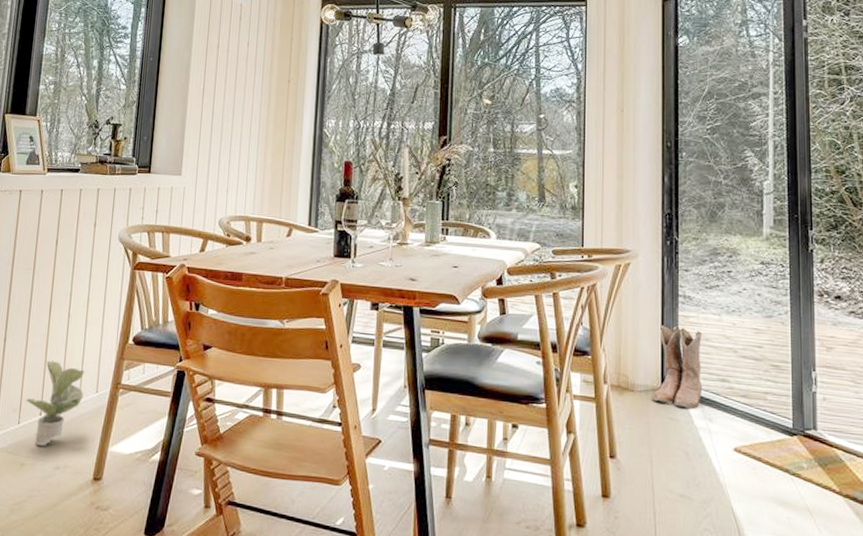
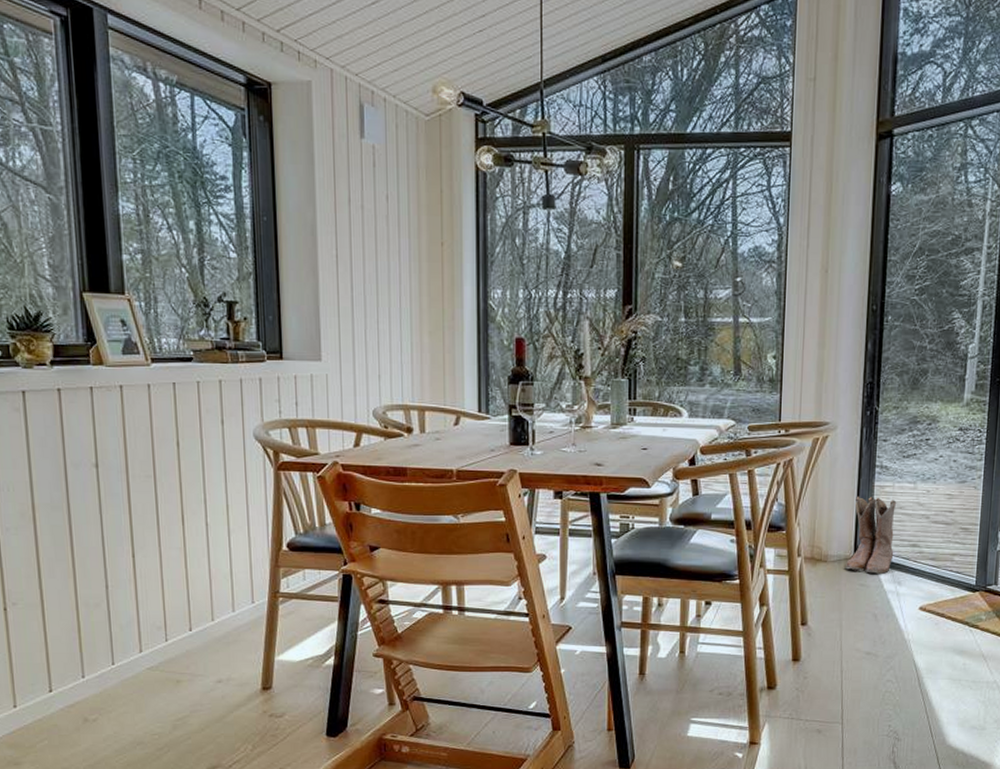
potted plant: present [25,360,84,446] -> none [170,574,238,661]

